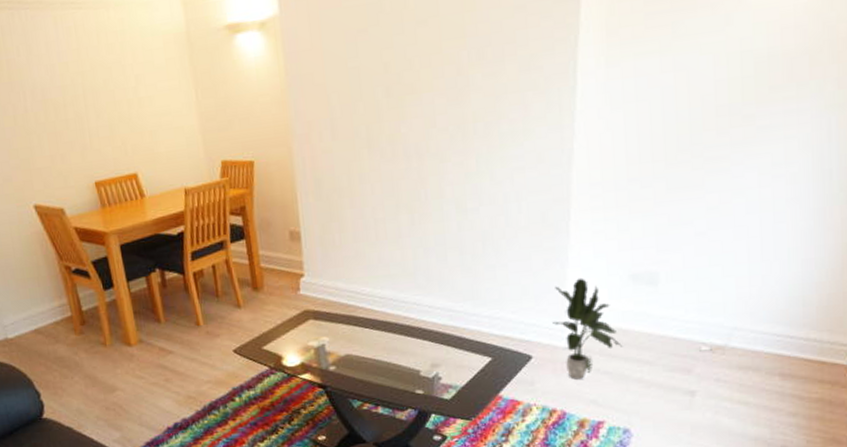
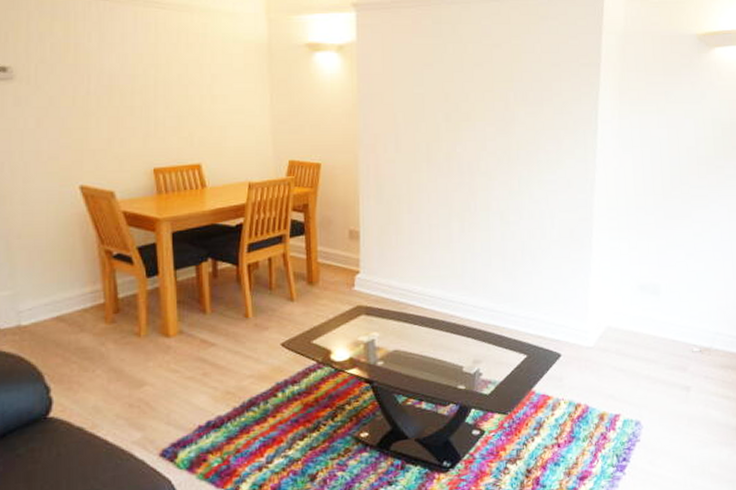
potted plant: present [553,278,624,380] -> none [578,286,635,376]

